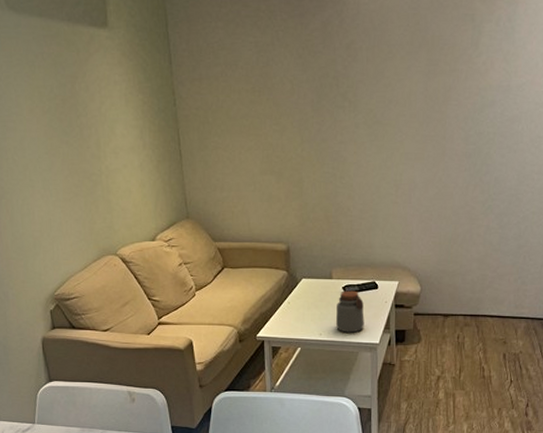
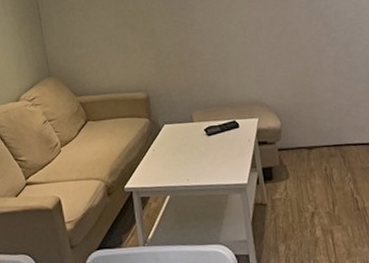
jar: present [335,290,365,333] -> none [201,131,231,176]

